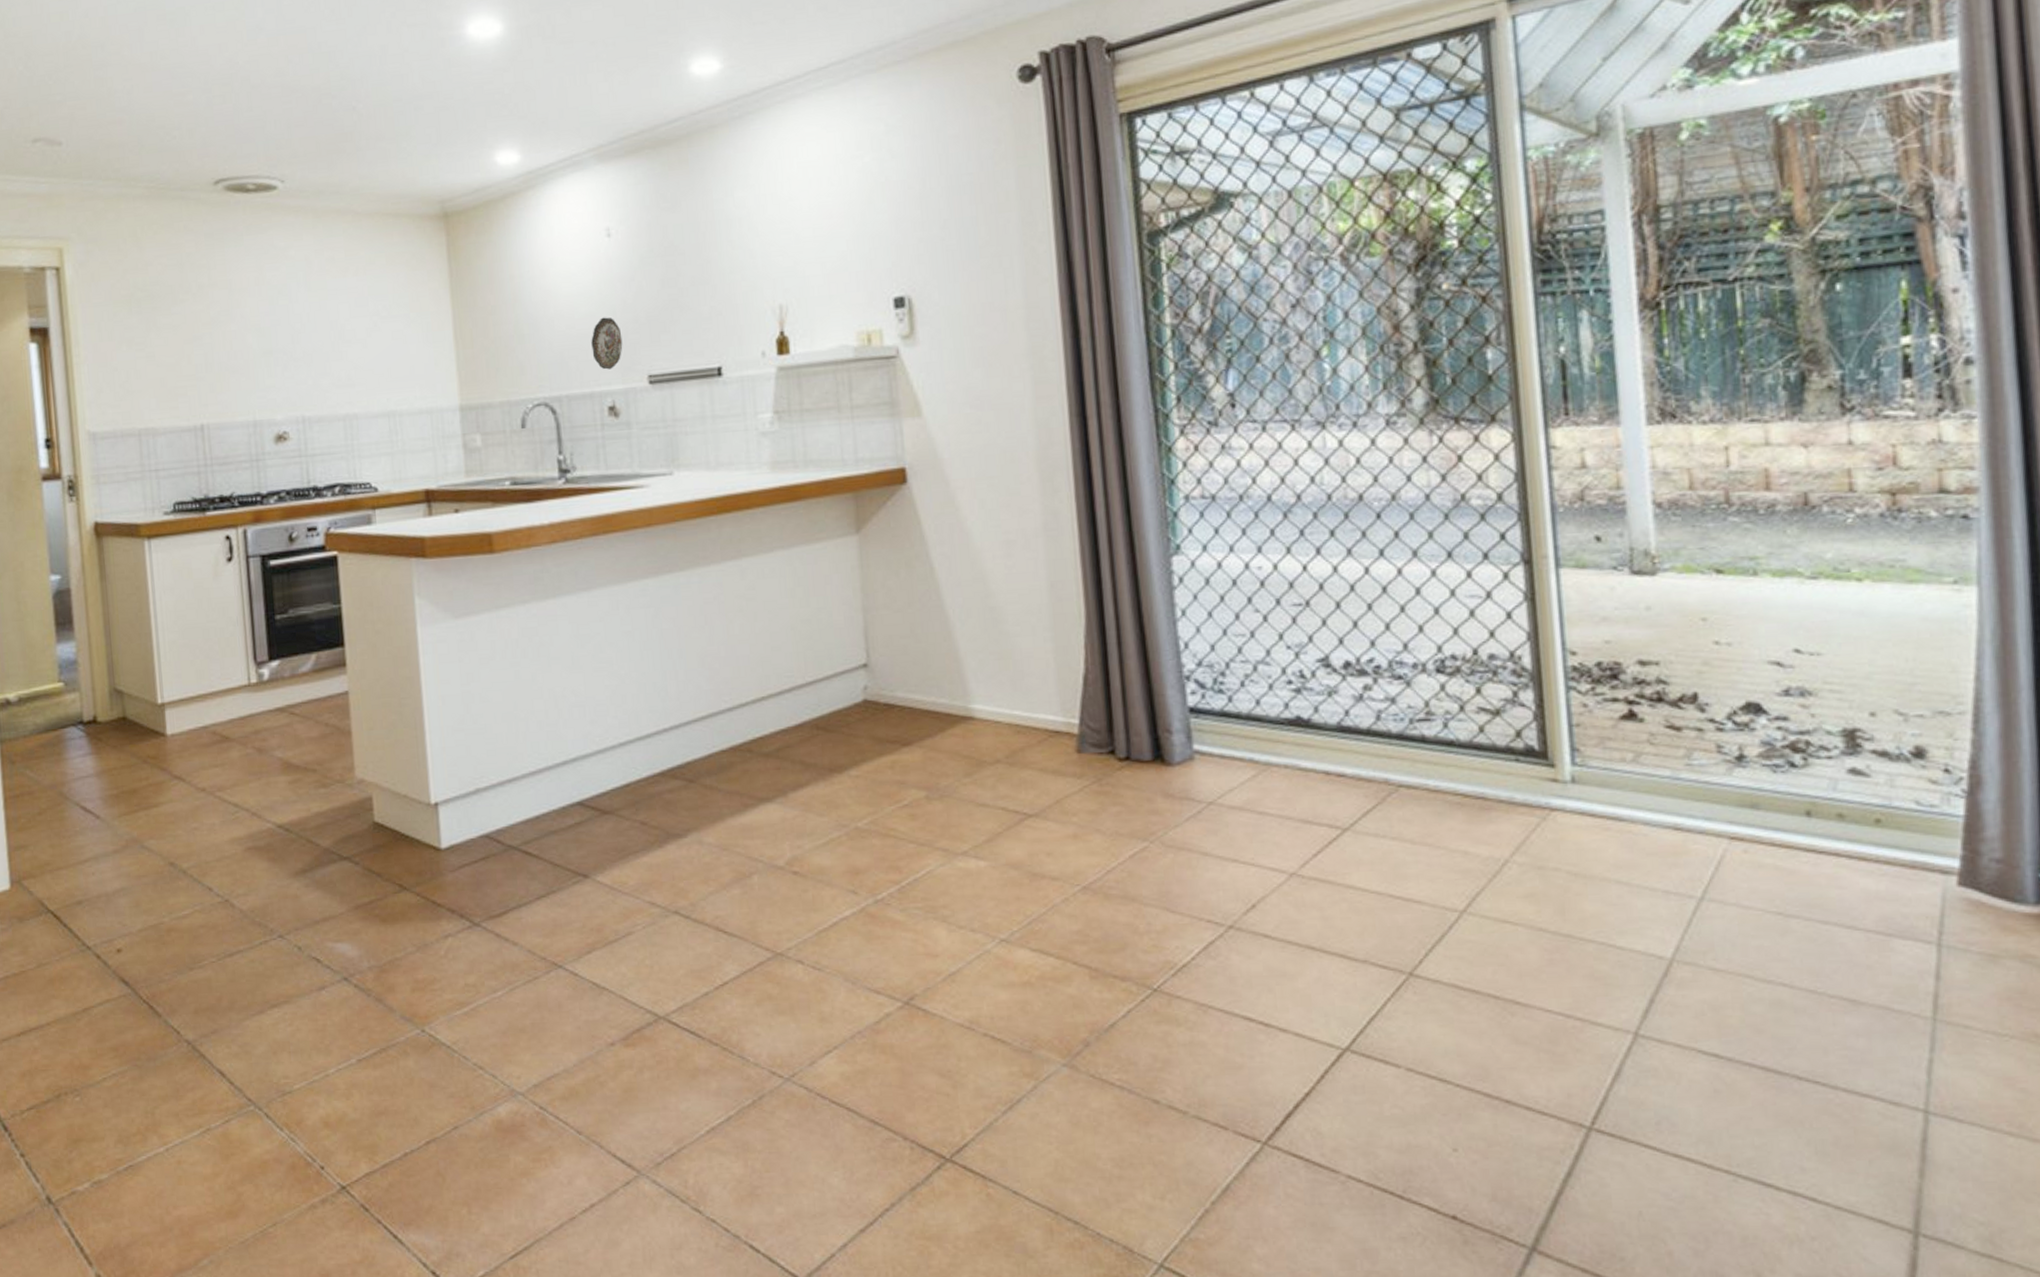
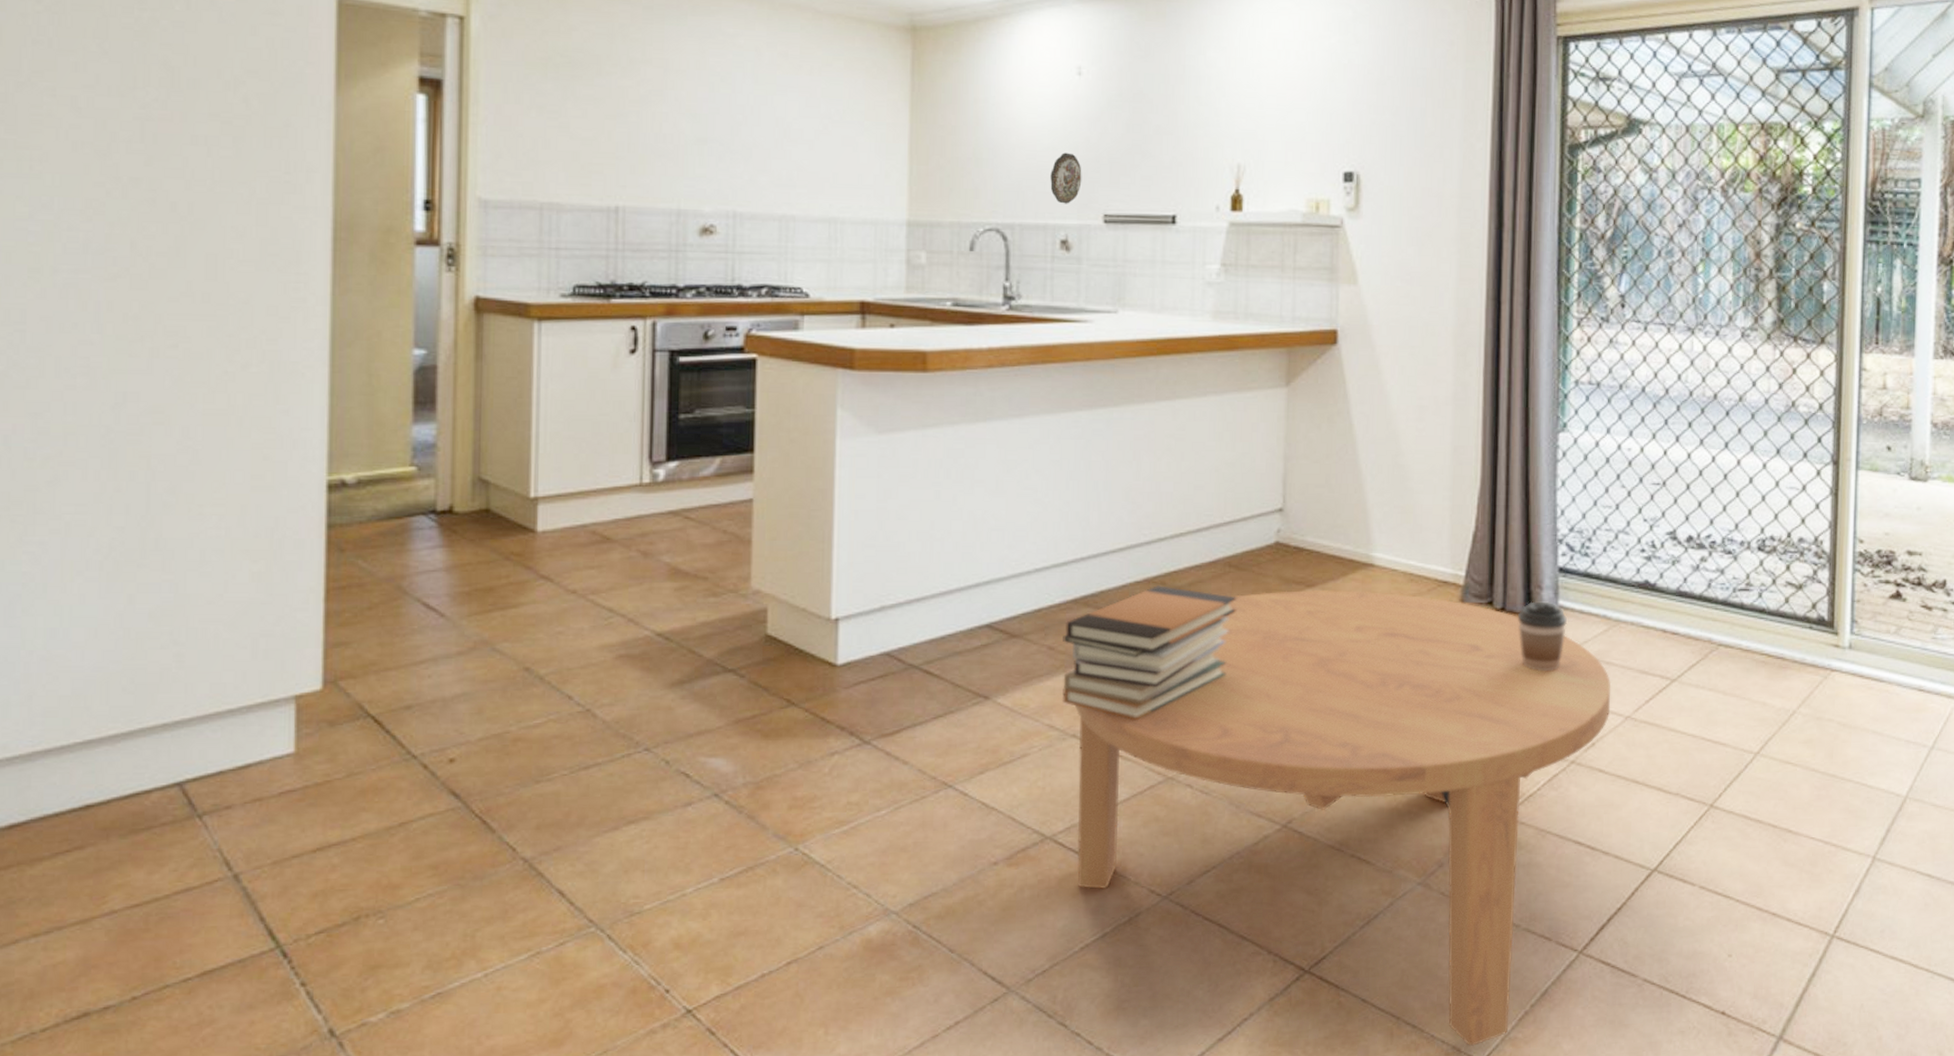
book stack: none [654,753,829,895] -> present [1062,585,1236,721]
coffee table: none [674,746,1271,1248] -> present [1075,590,1612,1047]
coffee cup: none [1146,746,1207,825] -> present [1518,601,1568,671]

